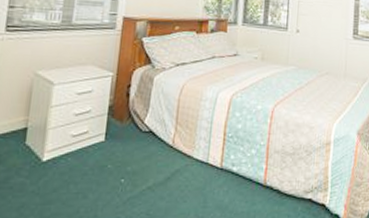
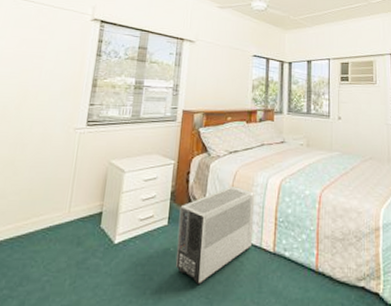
air purifier: none [114,101,202,202] -> present [176,187,254,285]

